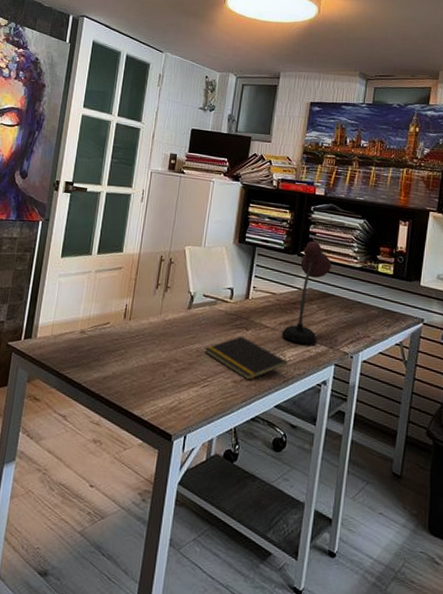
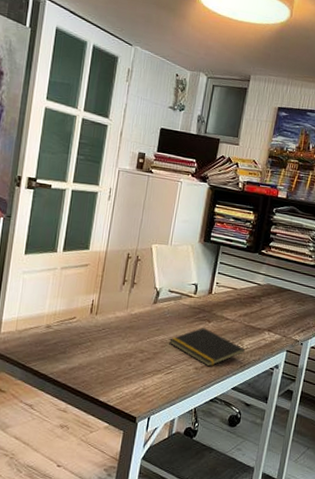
desk lamp: present [281,241,331,345] -> none [240,241,289,335]

